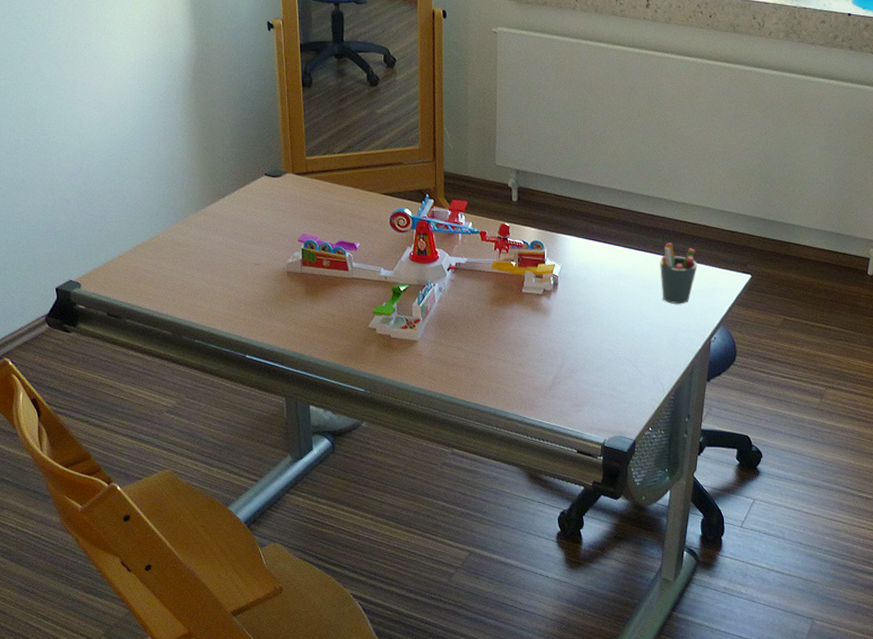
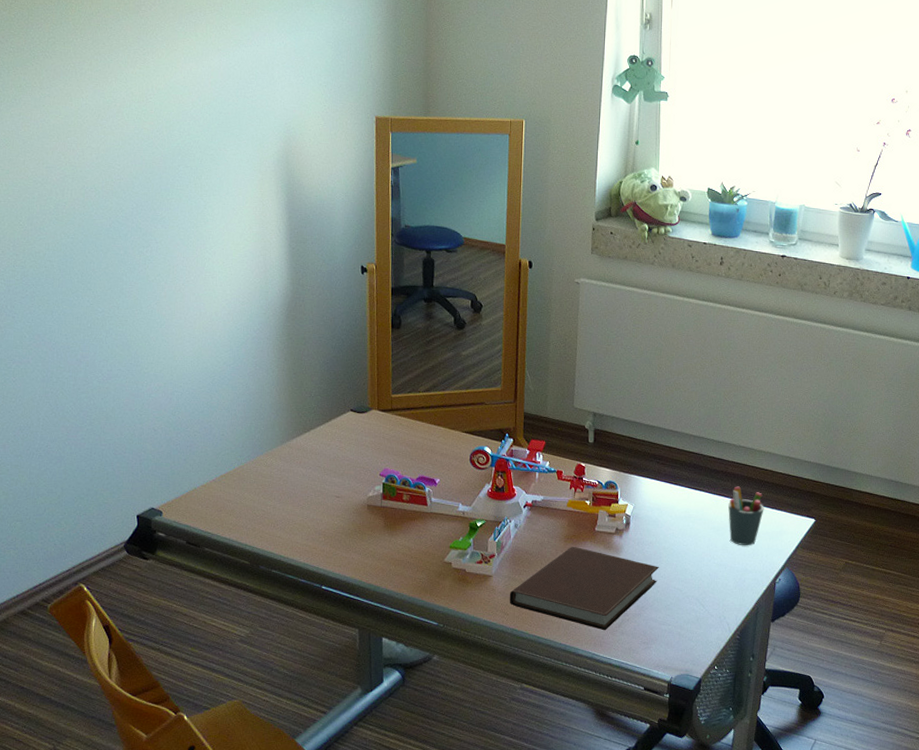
notebook: none [436,310,589,394] -> present [509,547,659,631]

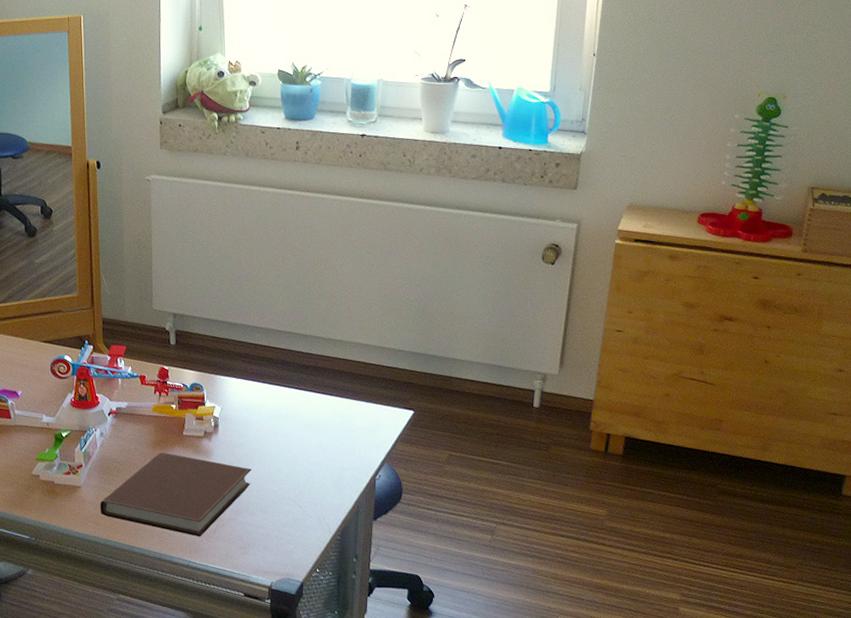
pen holder: present [728,486,764,545] -> none [320,381,359,442]

